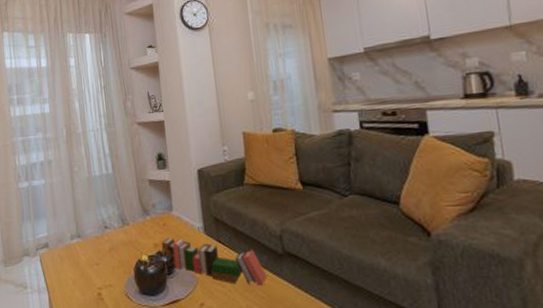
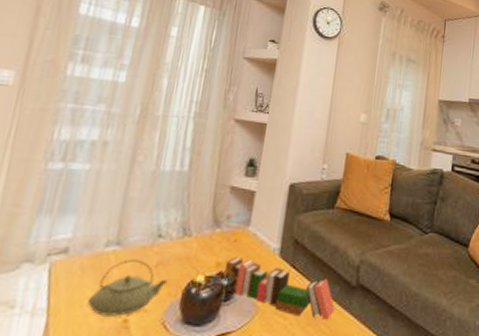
teapot: none [70,247,121,291] -> present [87,259,168,317]

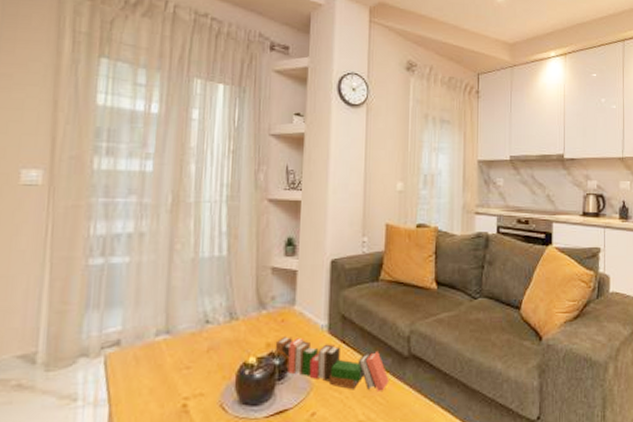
teapot: present [87,259,168,317] -> none [145,346,221,402]

